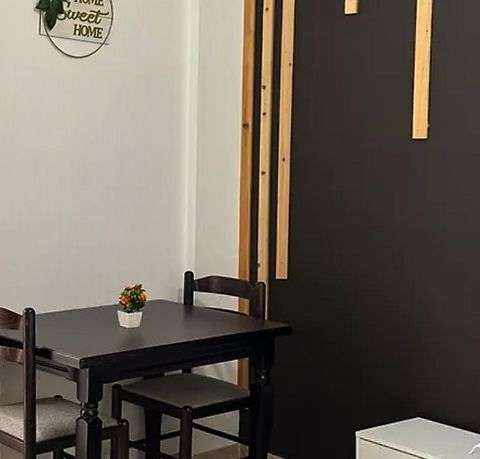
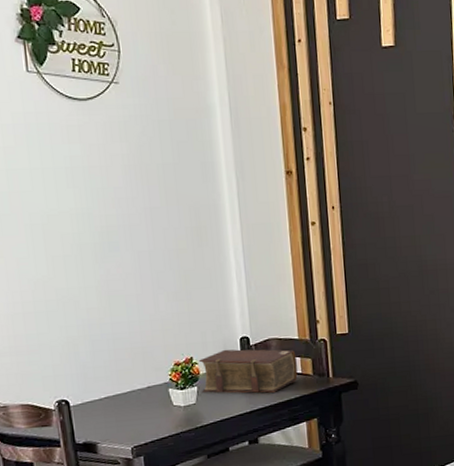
bible: none [146,281,235,327] -> present [198,349,298,393]

